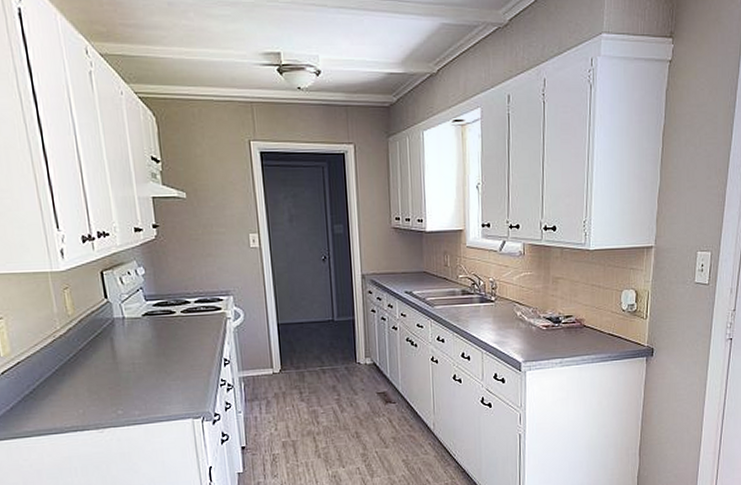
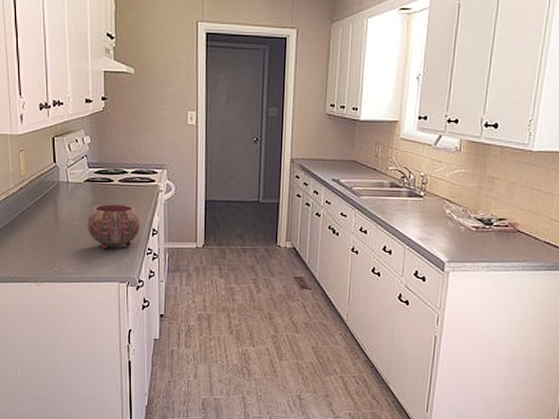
bowl: none [150,336,211,386] -> present [88,204,140,250]

